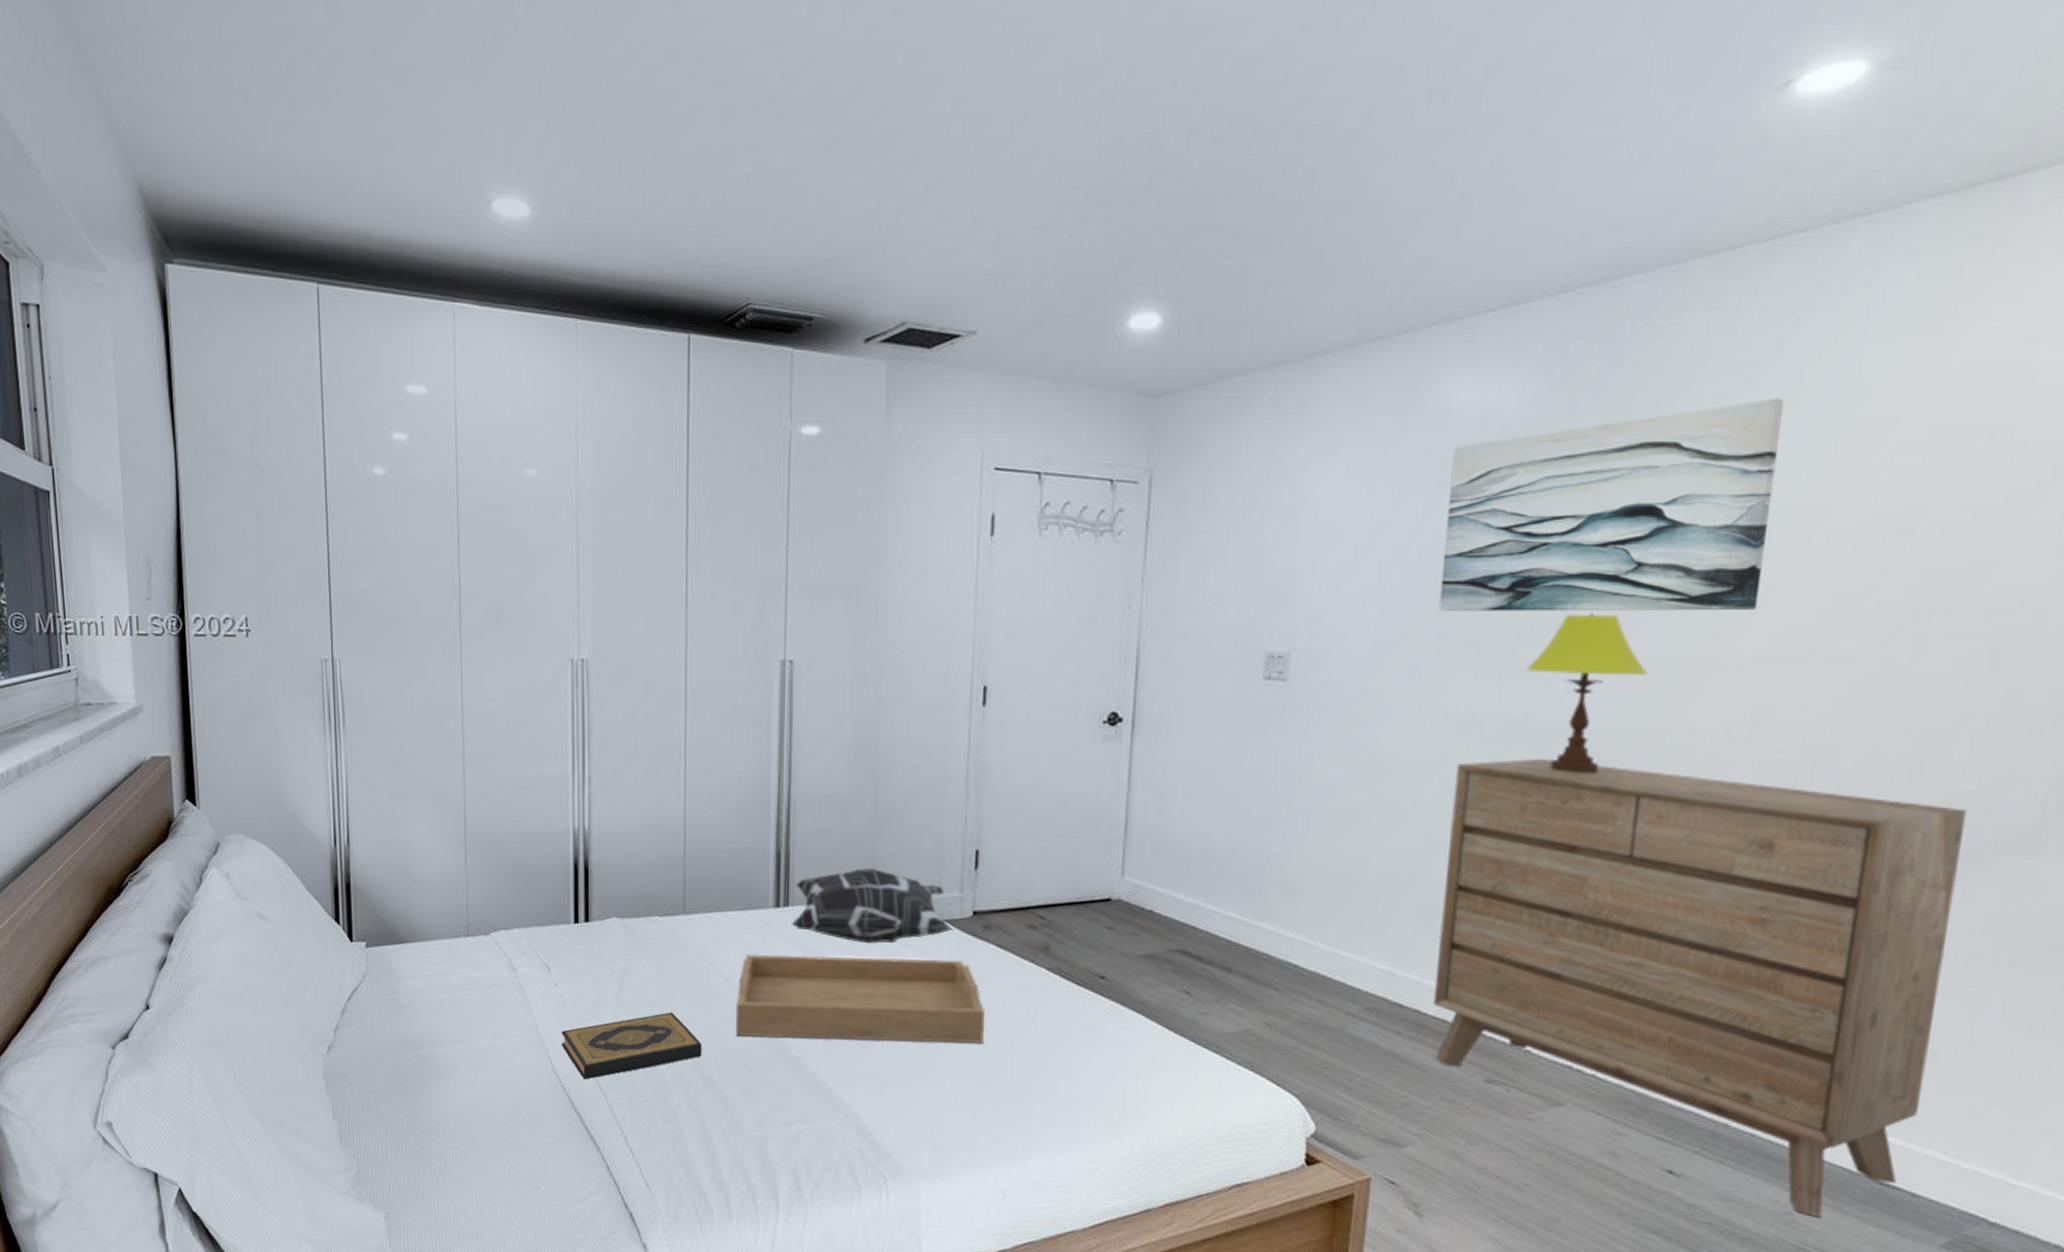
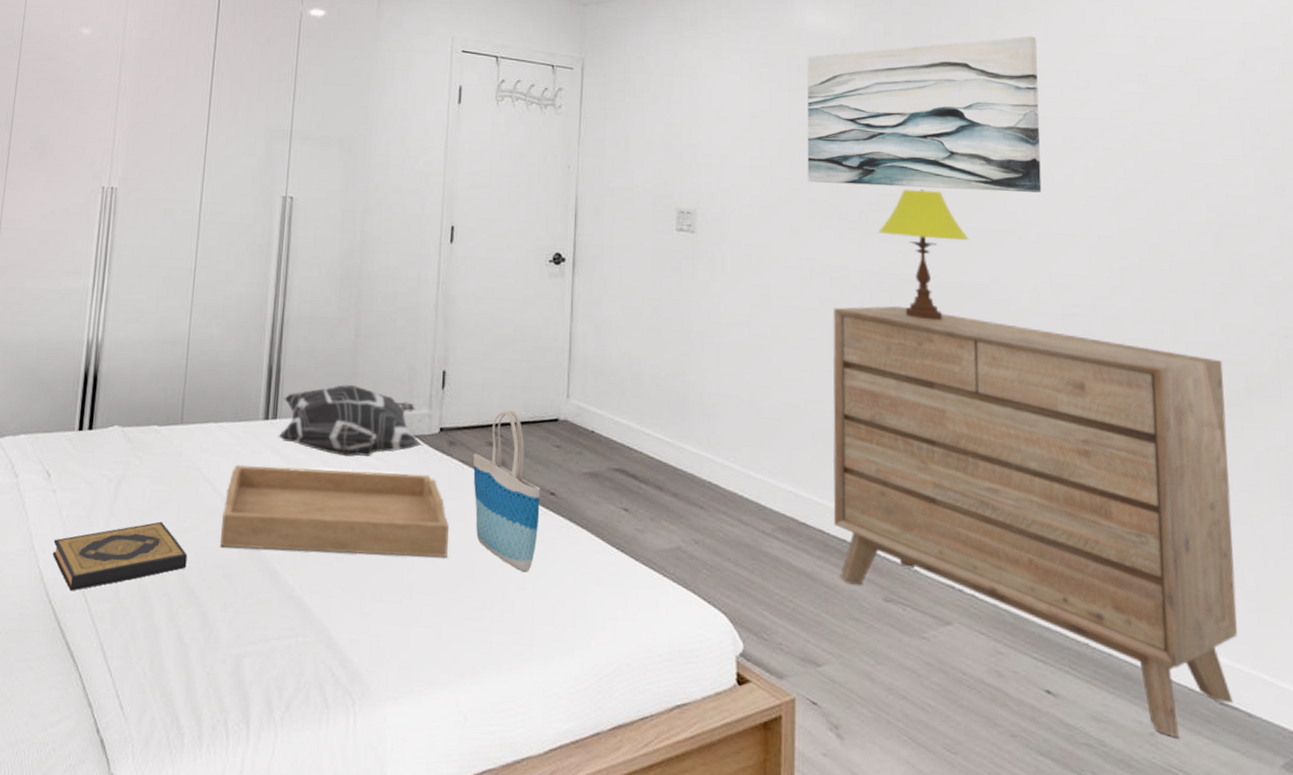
tote bag: none [1011,889,1089,1057] -> present [473,409,541,573]

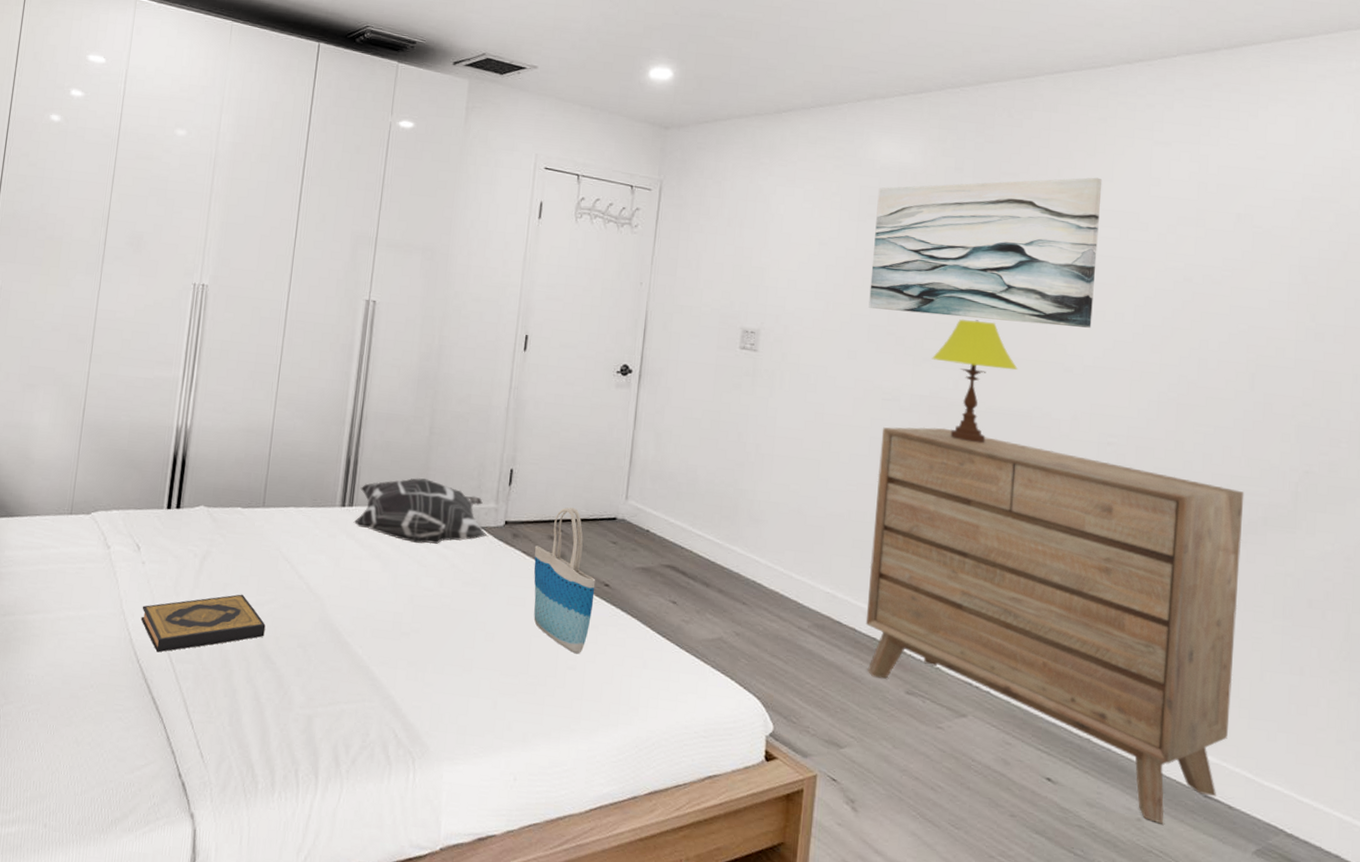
serving tray: present [220,464,449,557] -> none [296,546,509,638]

